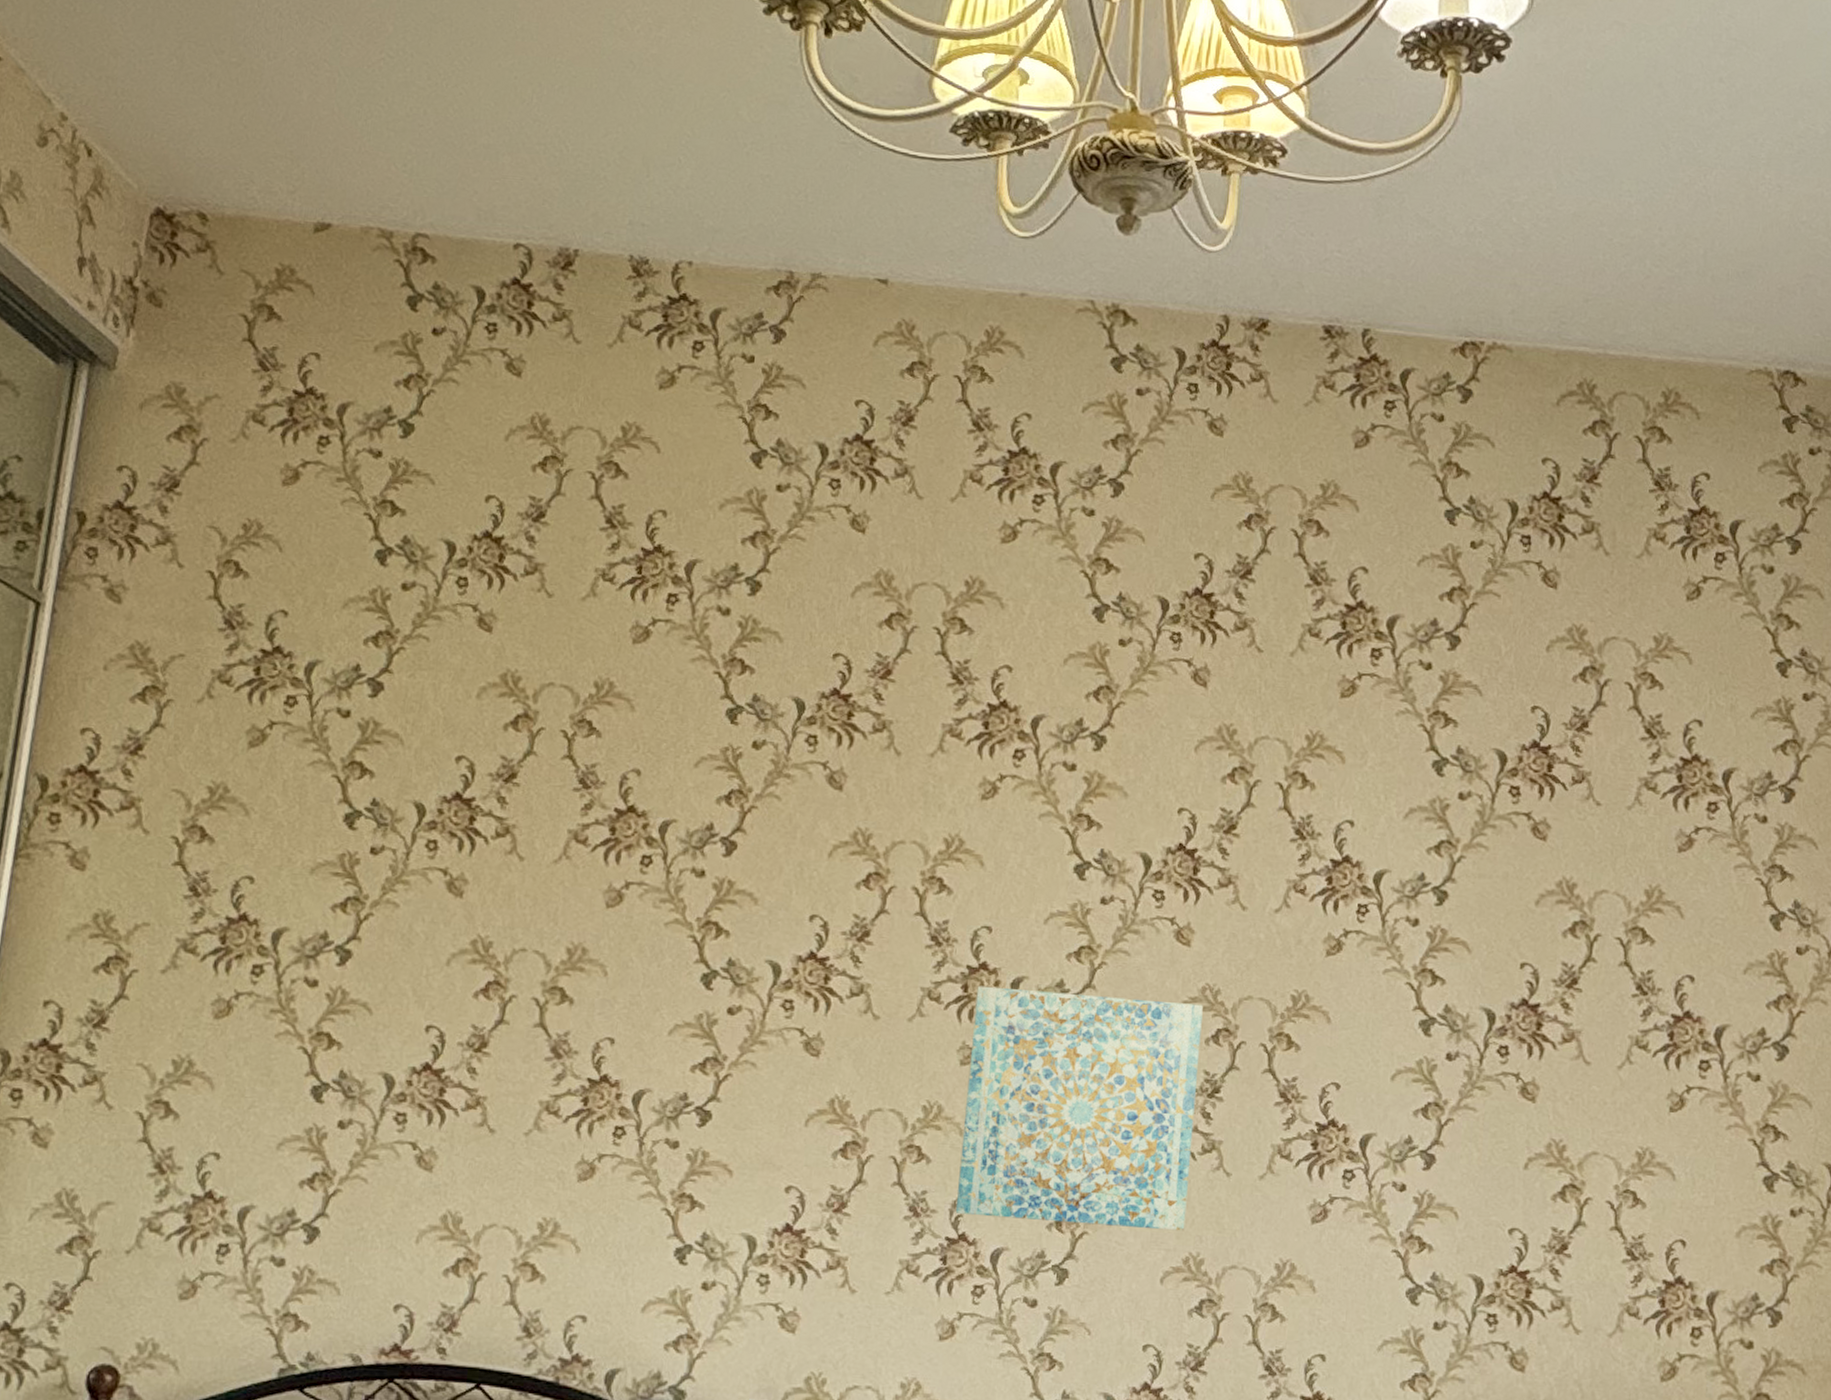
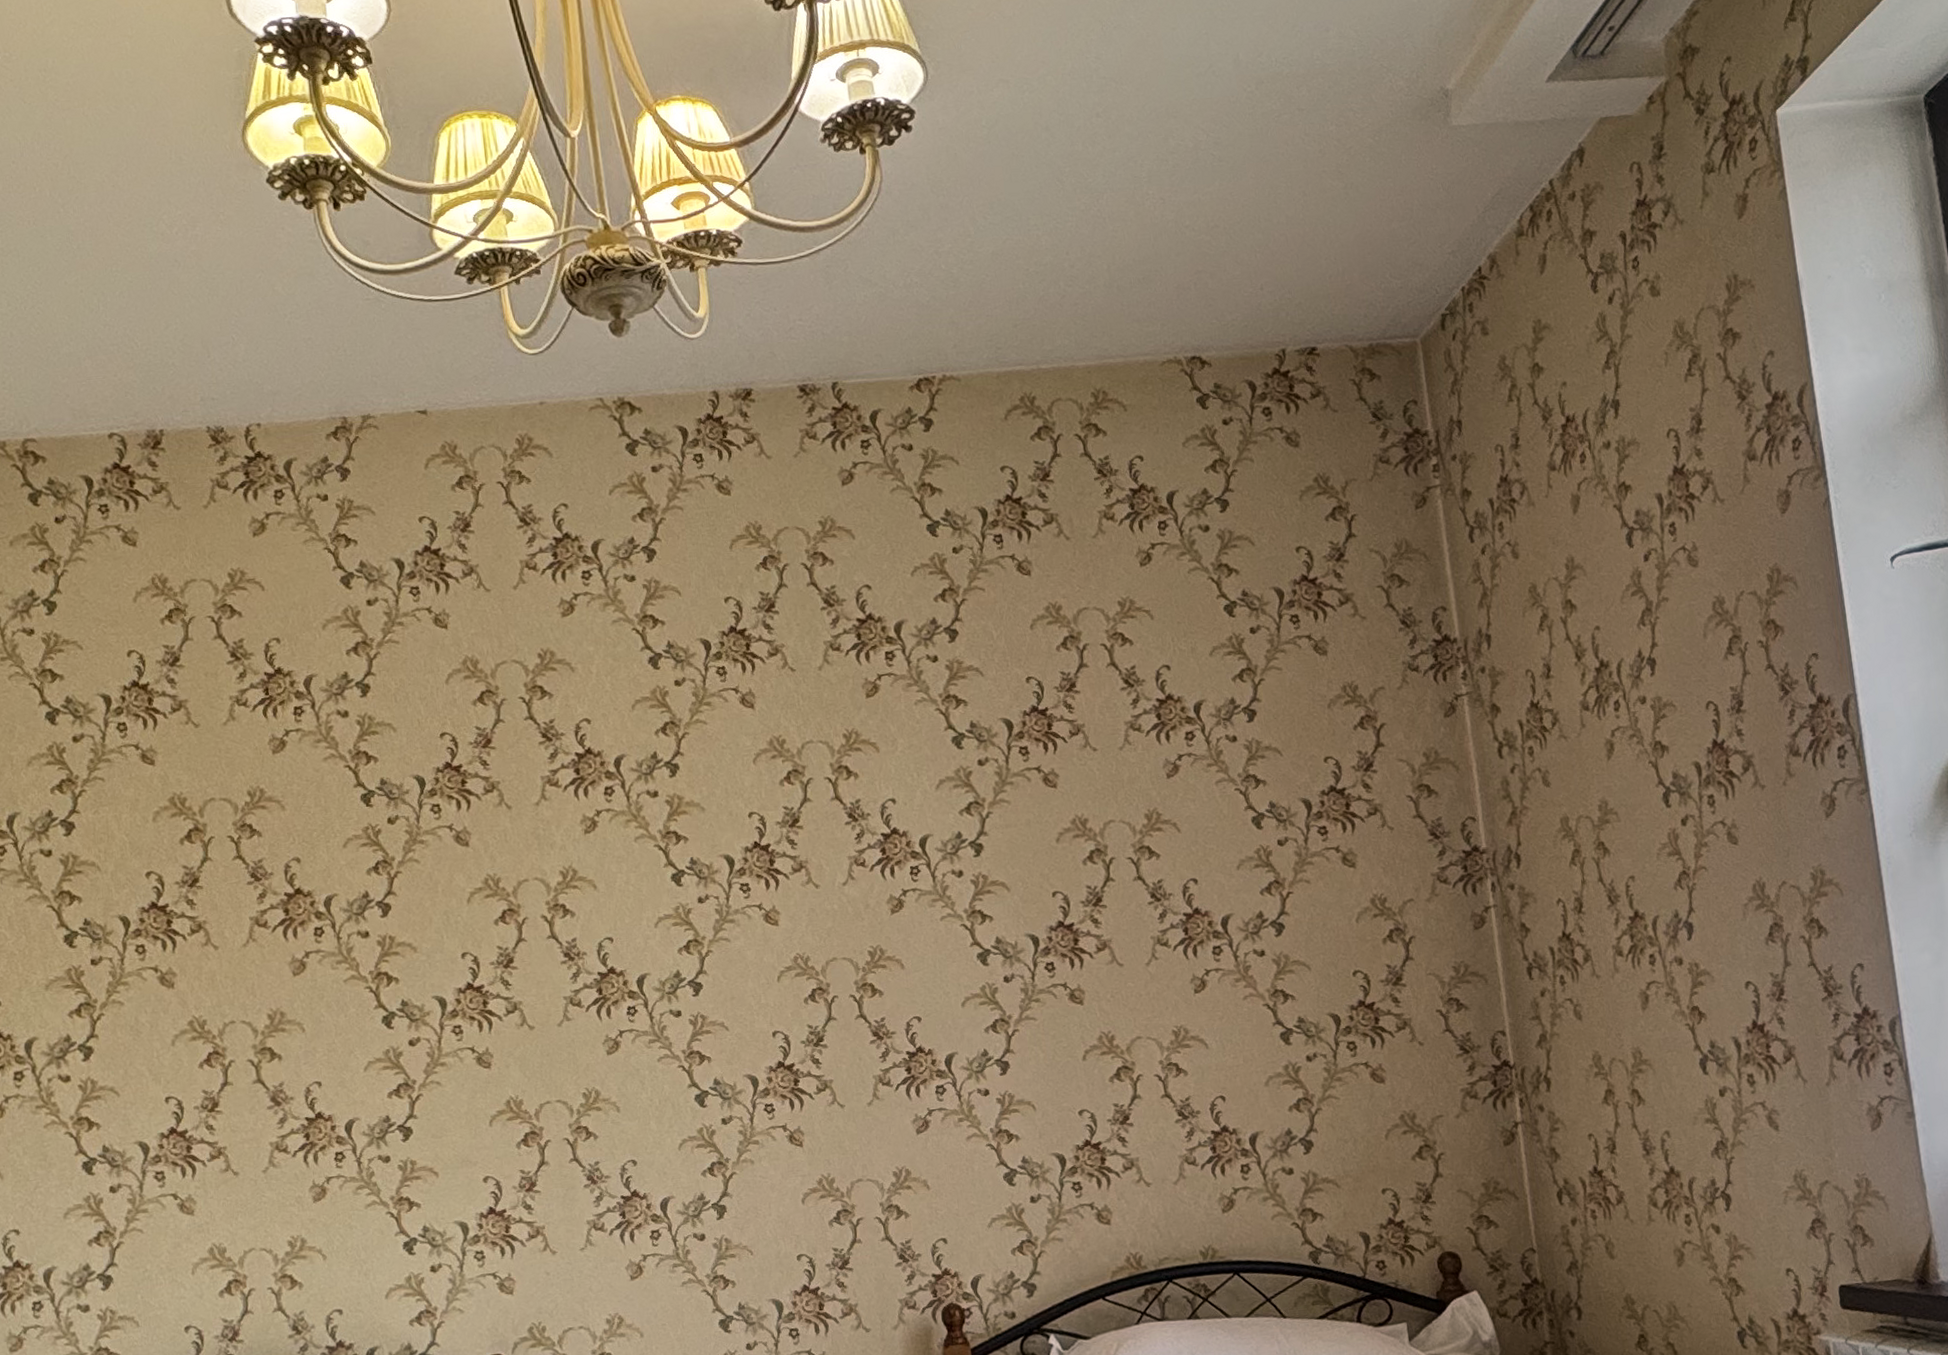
wall art: present [955,985,1203,1231] -> none [609,971,815,1176]

